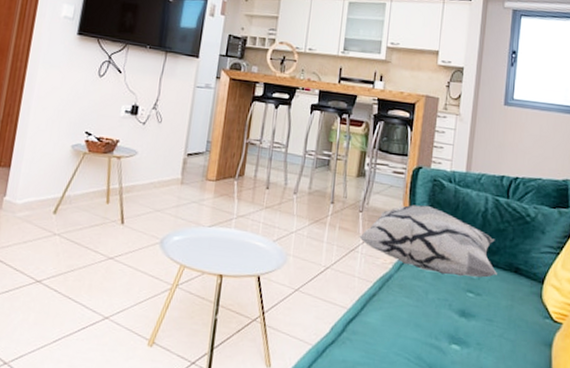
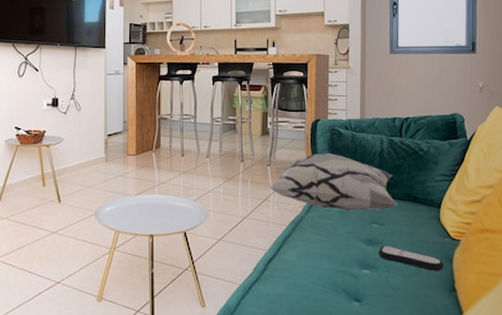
remote control: none [471,319,541,356] -> present [378,246,443,271]

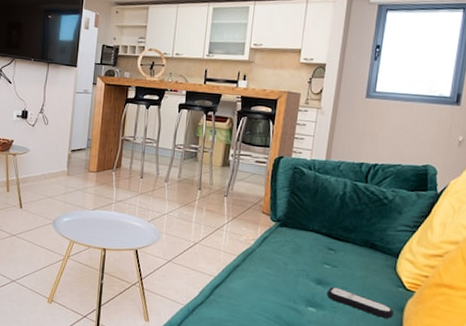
decorative pillow: present [270,152,397,211] -> none [224,190,353,252]

